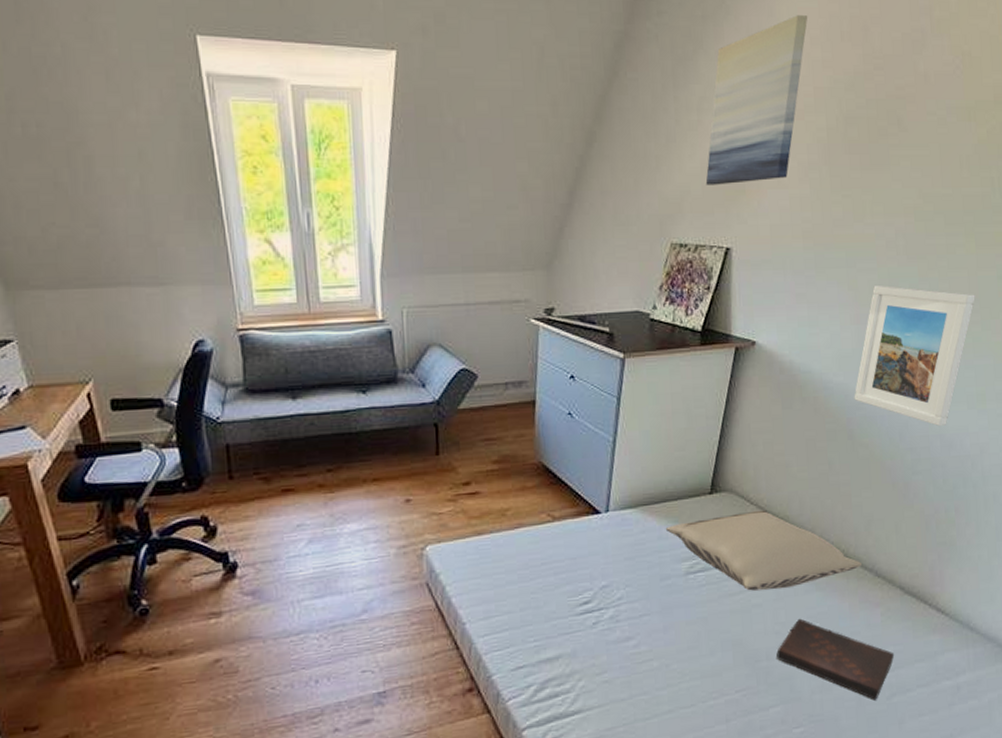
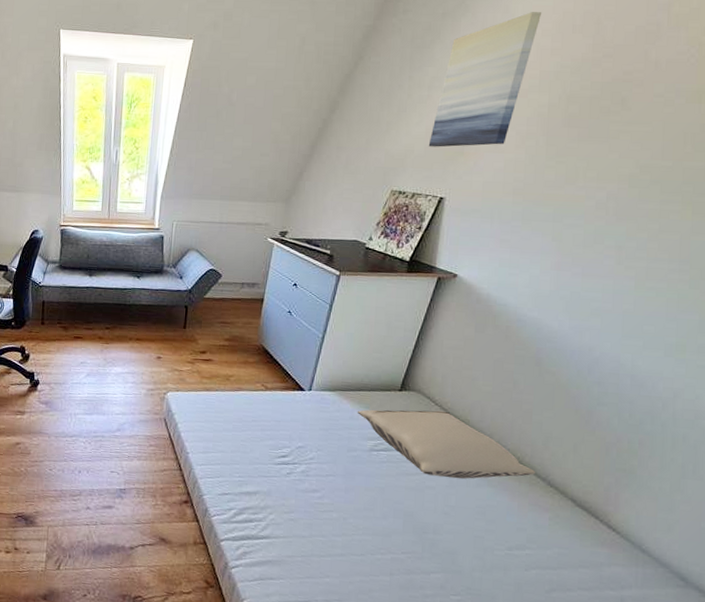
book: present [776,618,895,700] -> none [443,506,559,591]
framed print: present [854,284,975,427] -> none [546,239,686,368]

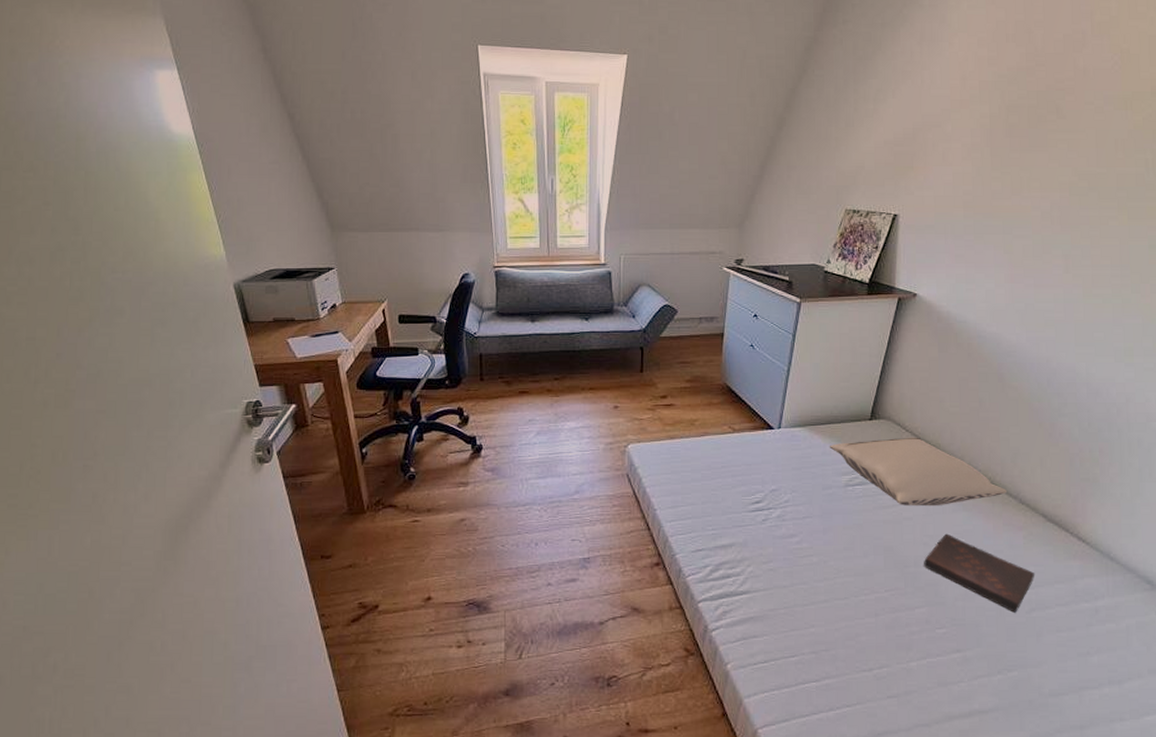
wall art: present [428,12,542,147] -> none [878,21,977,162]
book: none [443,506,559,591] -> present [924,533,1035,613]

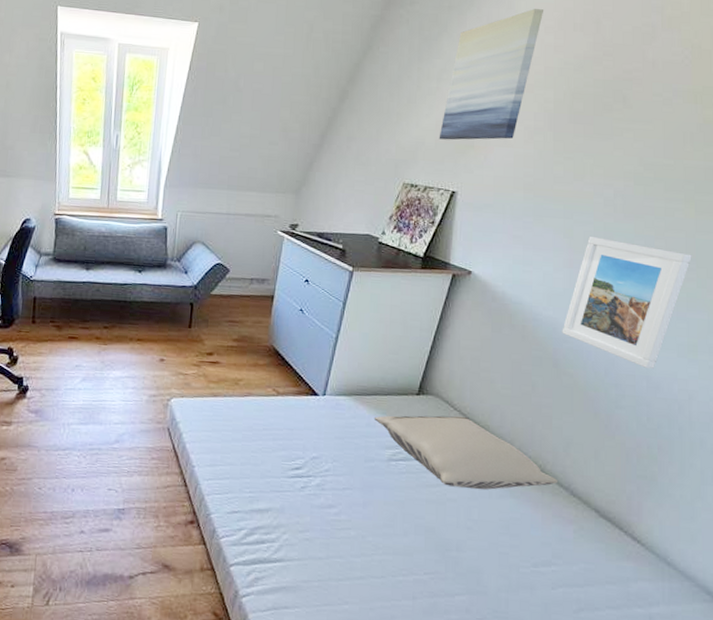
wall art: none [878,21,977,162] -> present [439,9,544,140]
book: present [924,533,1035,613] -> none [467,519,585,611]
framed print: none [1005,249,1126,376] -> present [562,236,692,369]

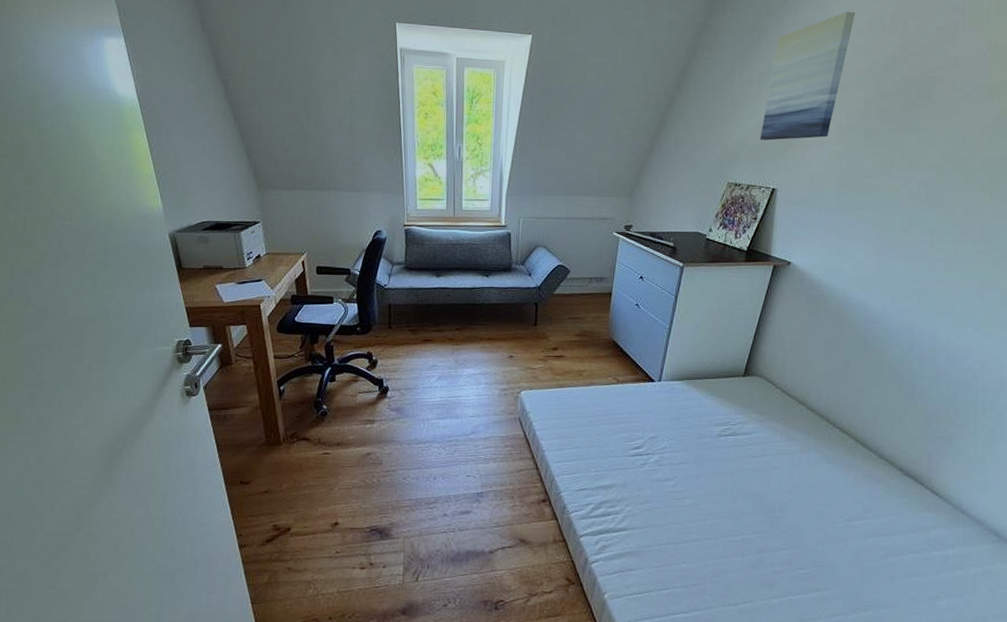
pillow: present [373,415,559,490] -> none [705,393,868,458]
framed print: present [562,236,692,369] -> none [871,224,987,343]

